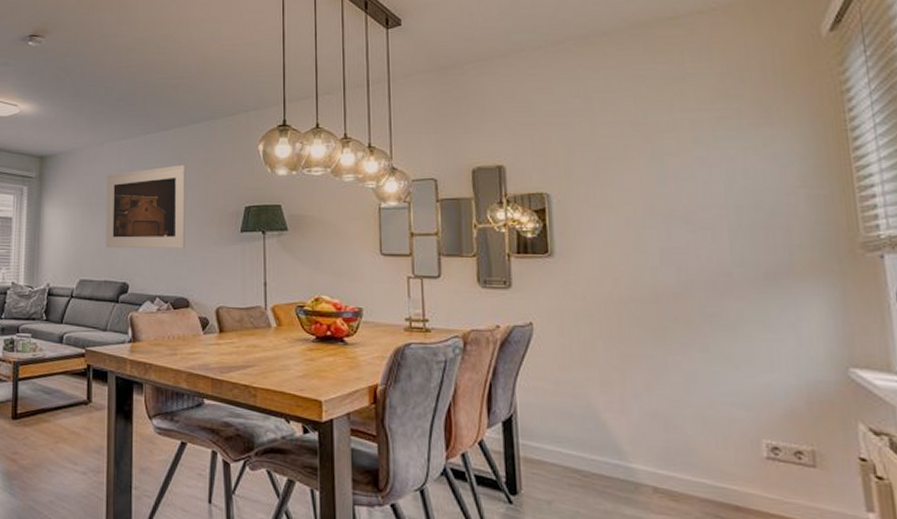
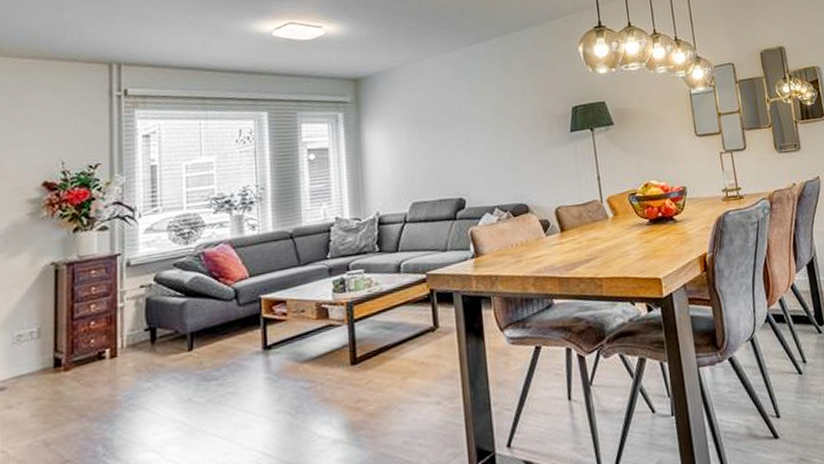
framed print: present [105,165,185,249] -> none [431,72,518,166]

